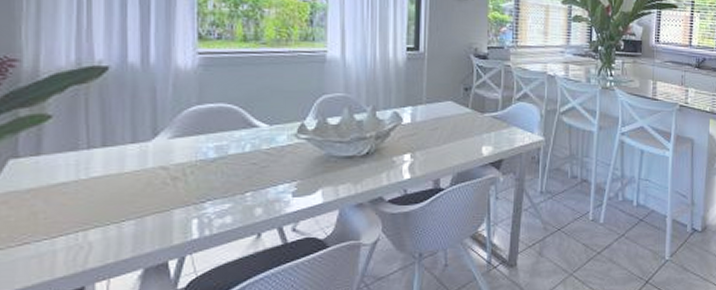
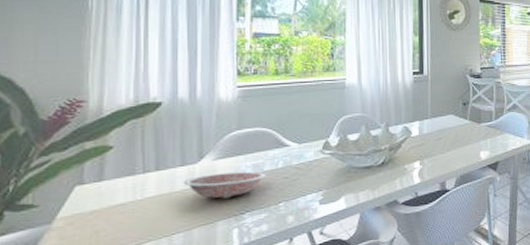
bowl: none [134,154,231,182] -> present [183,171,267,198]

